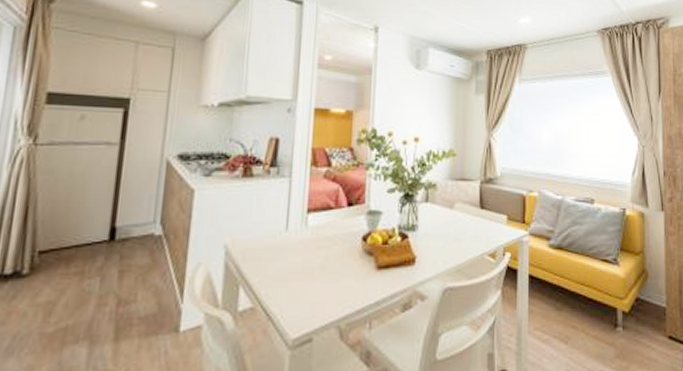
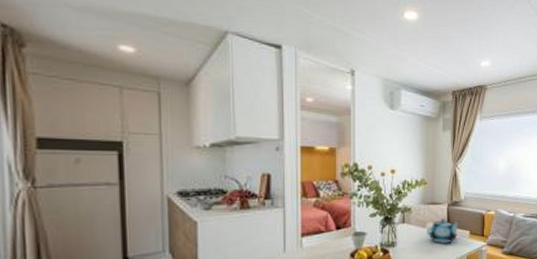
teapot: none [454,199,495,229] -> present [427,219,460,243]

